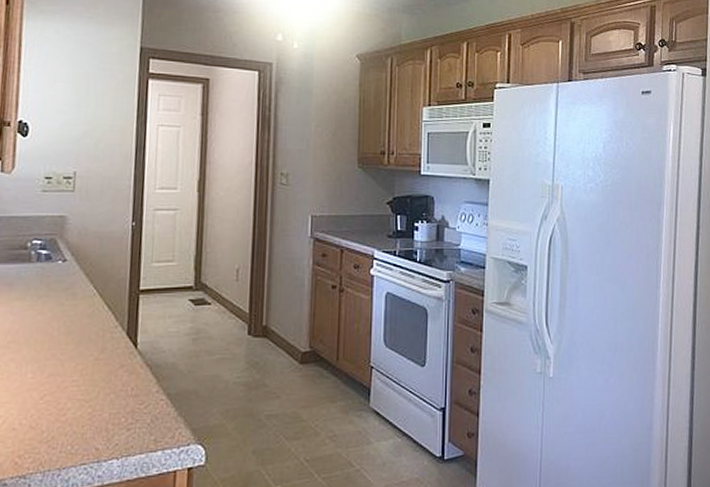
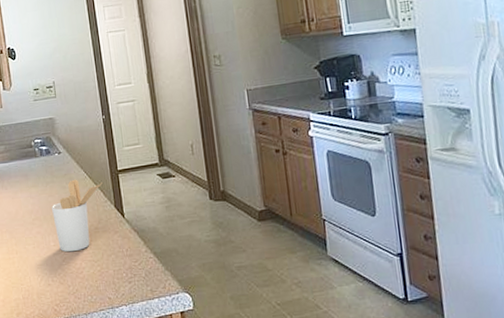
utensil holder: none [38,295,116,388] -> present [52,179,102,252]

